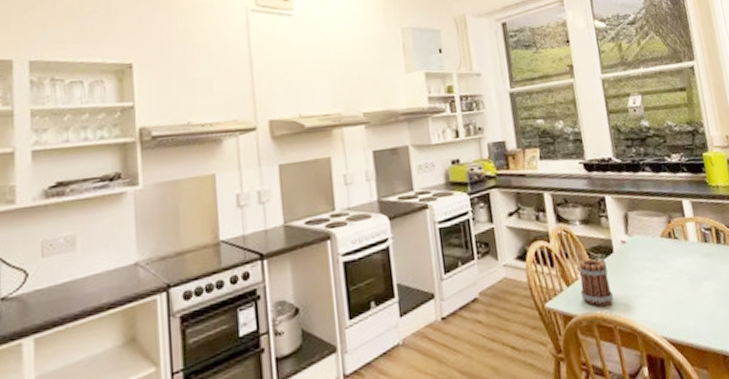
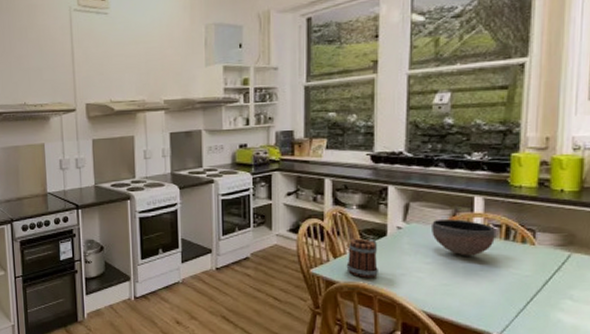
bowl: none [651,226,709,267] -> present [432,219,495,256]

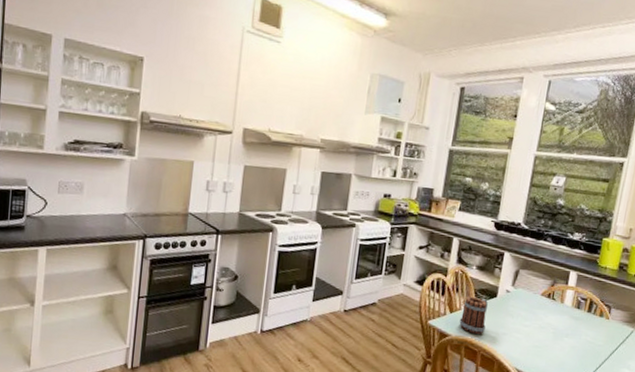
bowl: present [432,219,495,256] -> none [533,288,582,324]

